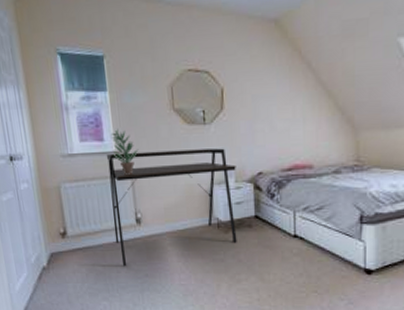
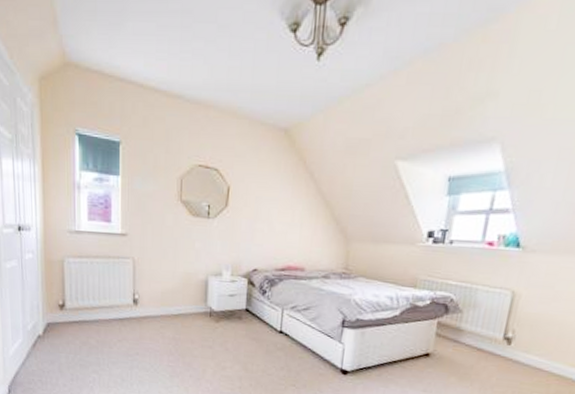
desk: present [106,148,237,267] -> none [111,234,234,343]
potted plant: present [110,129,139,175] -> none [118,213,144,257]

